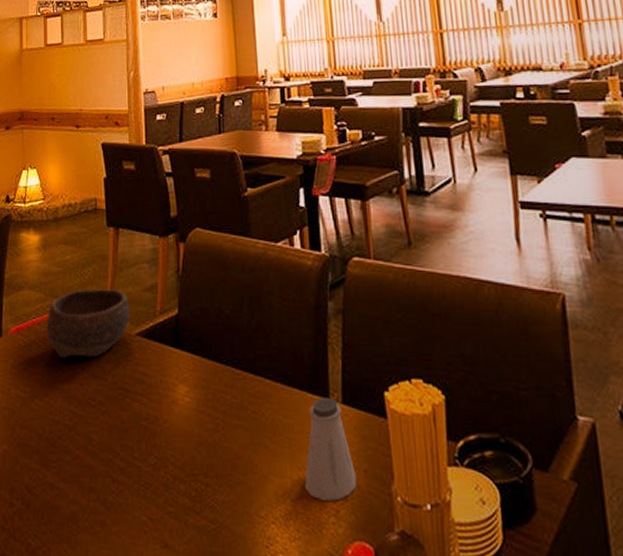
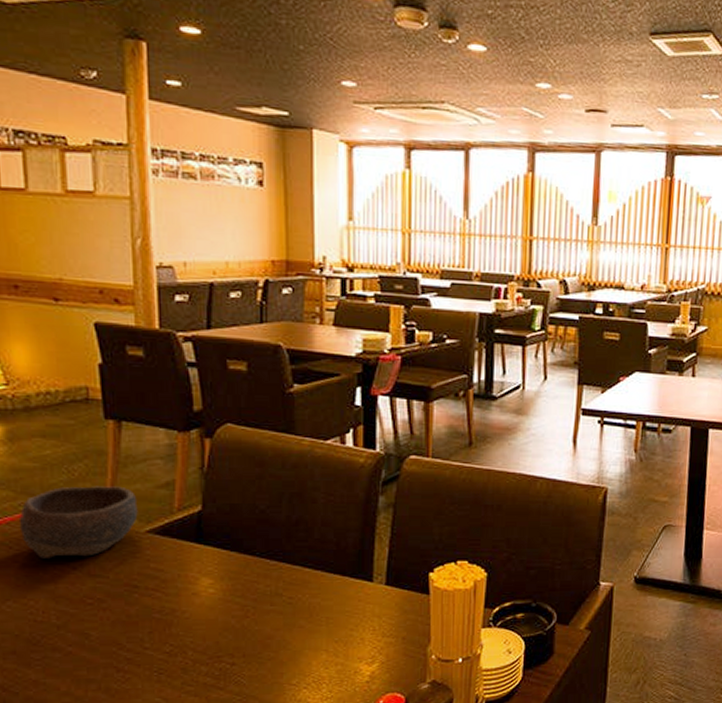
saltshaker: present [305,397,357,502] -> none [341,580,394,666]

